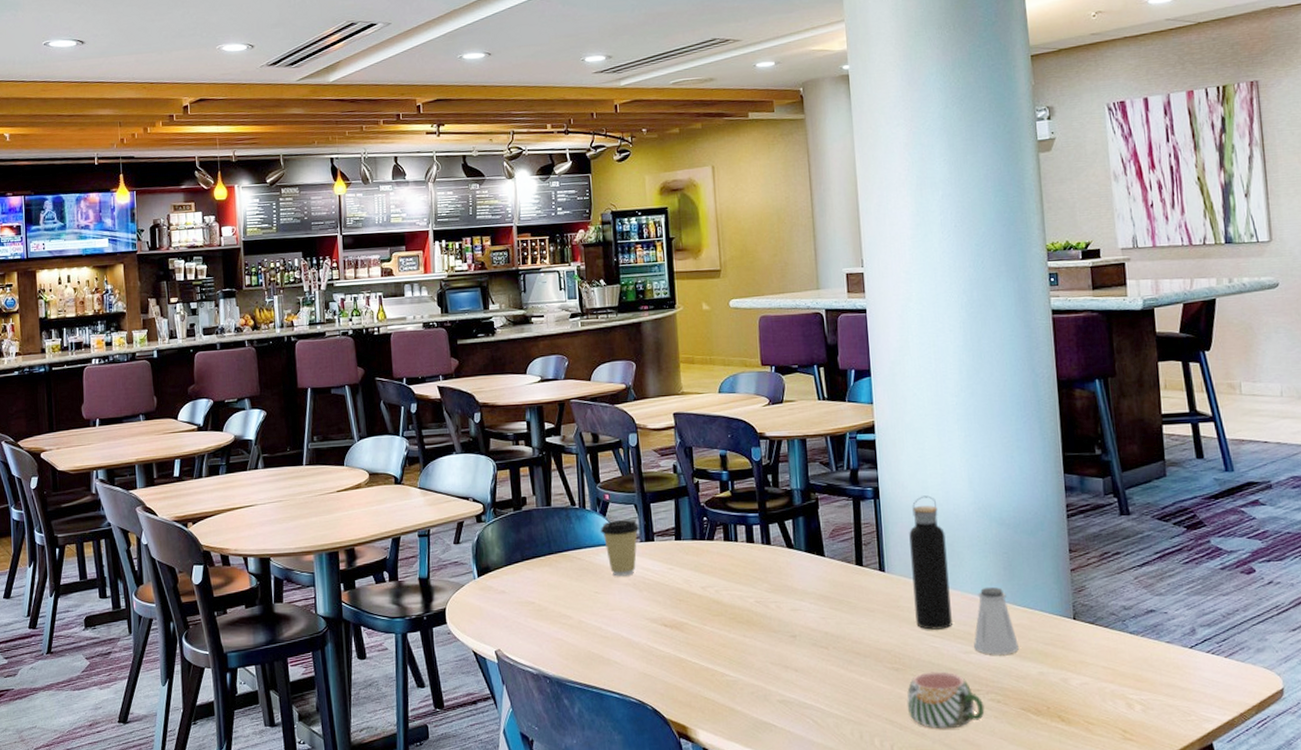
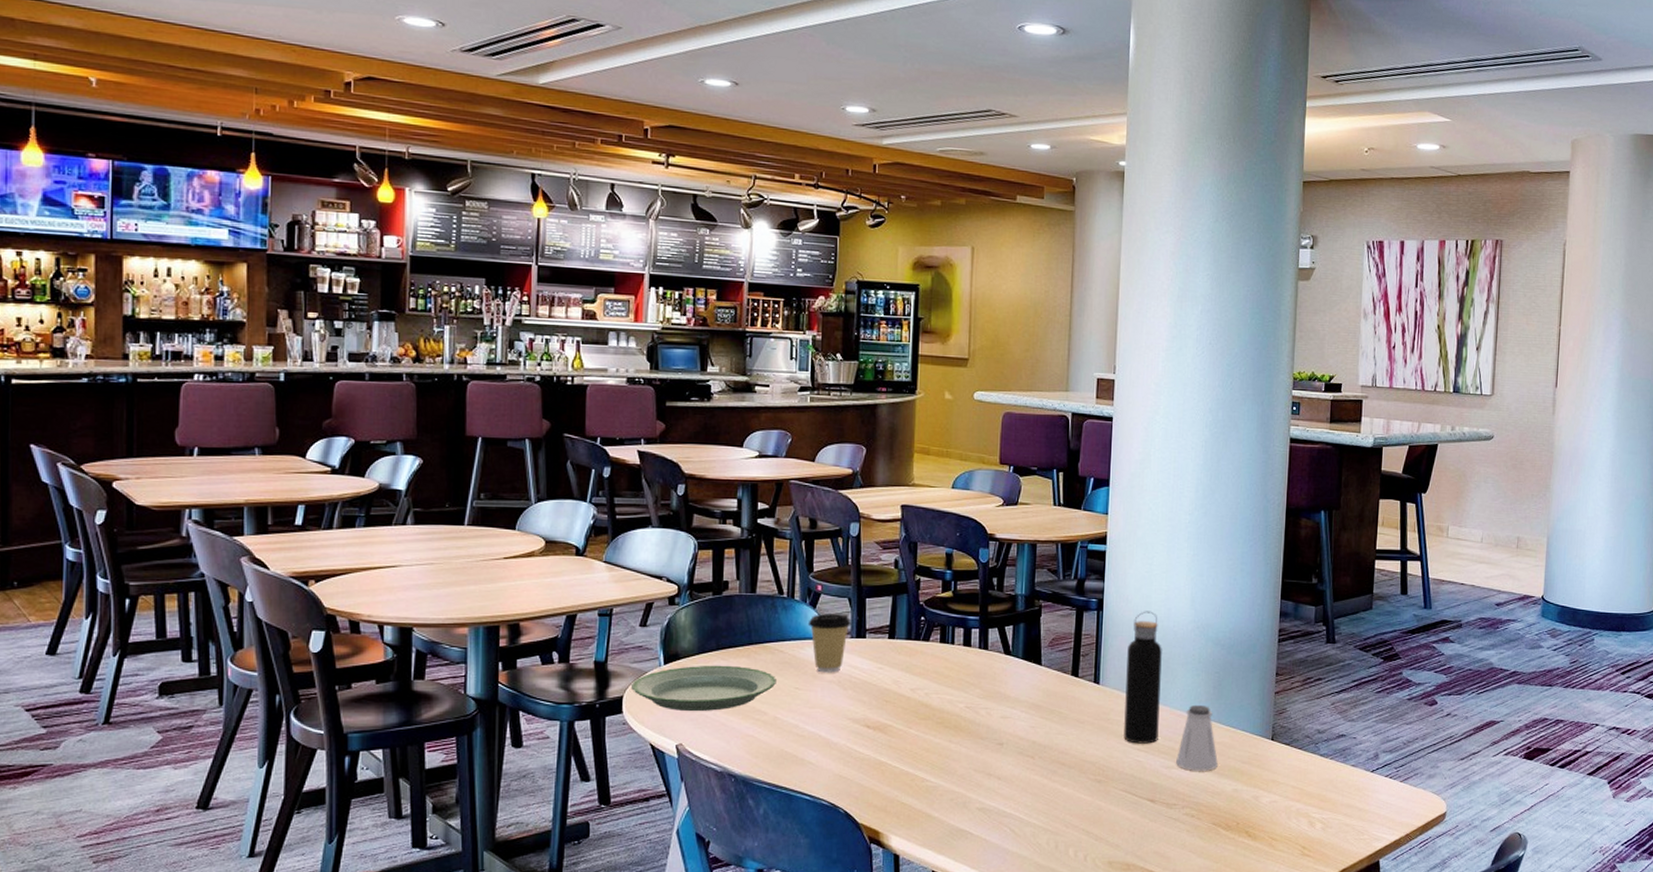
plate: none [451,574,578,619] -> present [630,665,776,711]
mug: present [906,671,985,729] -> none [1105,785,1179,841]

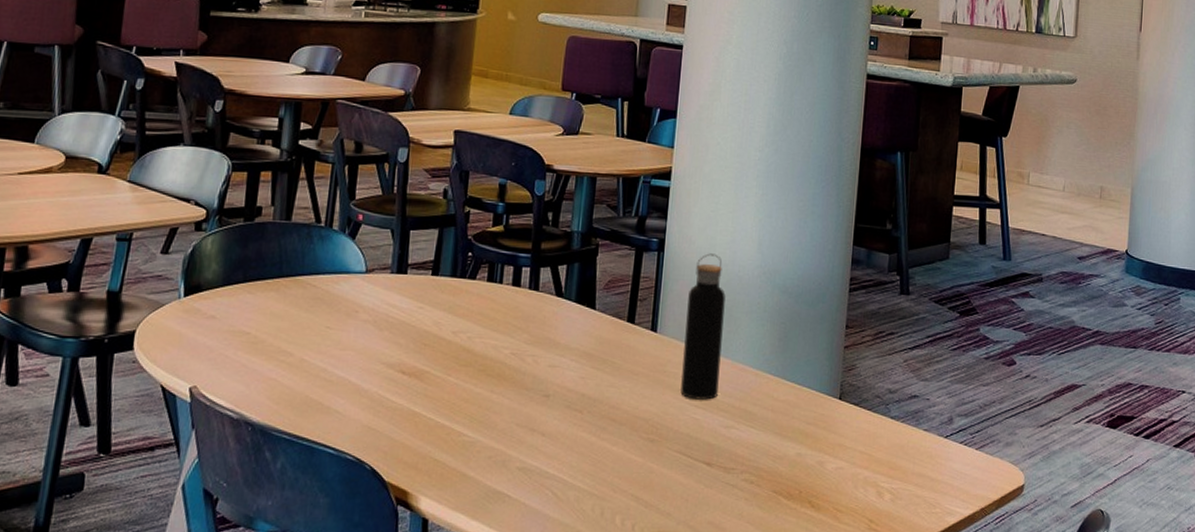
plate: present [630,665,776,711] -> none [144,298,306,350]
coffee cup: present [807,614,852,673] -> none [345,245,393,312]
saltshaker: present [1176,704,1218,771] -> none [736,357,781,432]

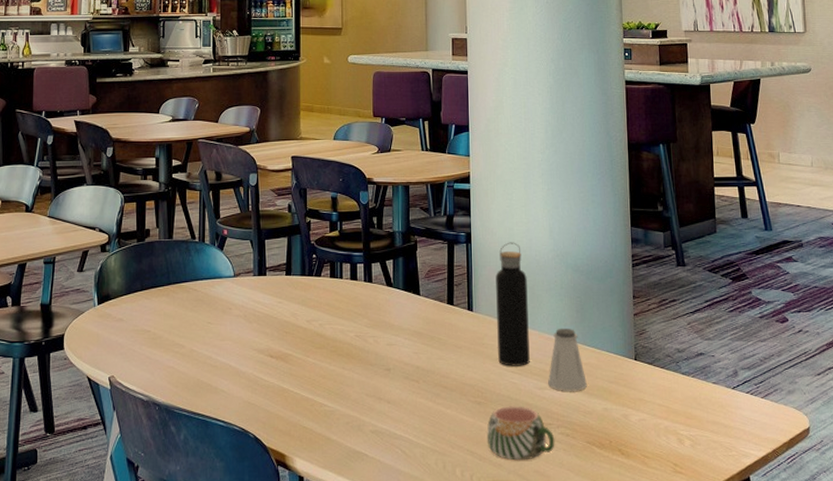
mug: none [656,445,737,510] -> present [486,406,555,461]
saltshaker: none [736,357,781,432] -> present [548,328,587,391]

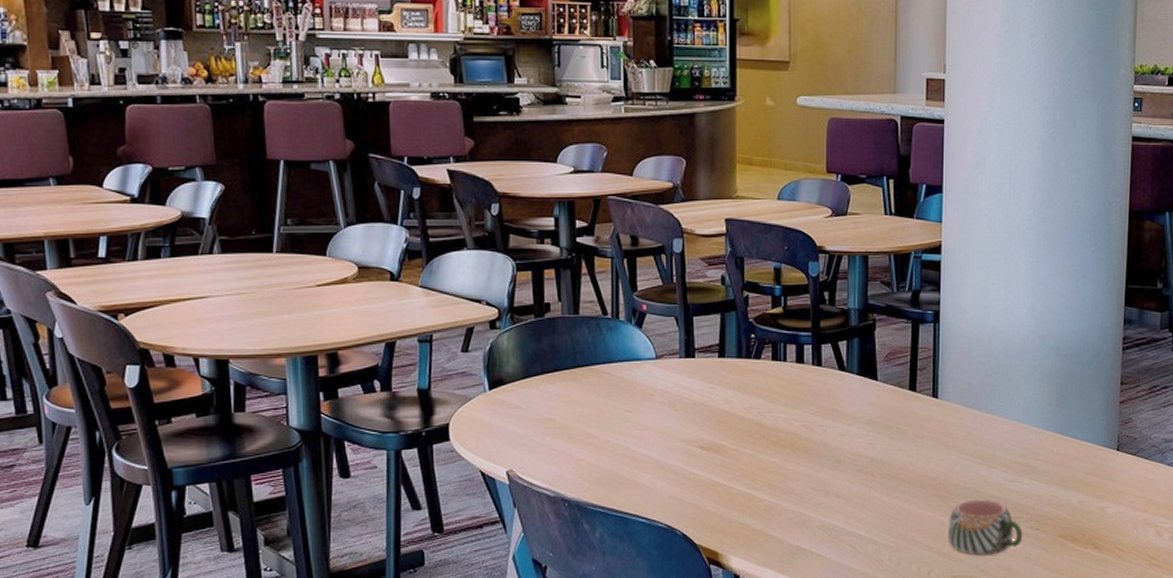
water bottle: present [496,242,530,366] -> none [963,322,1002,458]
saltshaker: present [548,328,587,391] -> none [1019,416,1062,484]

